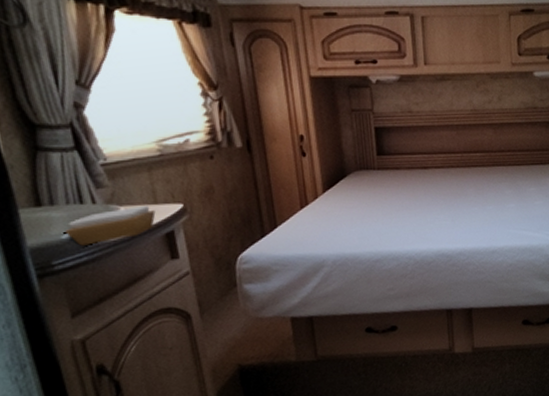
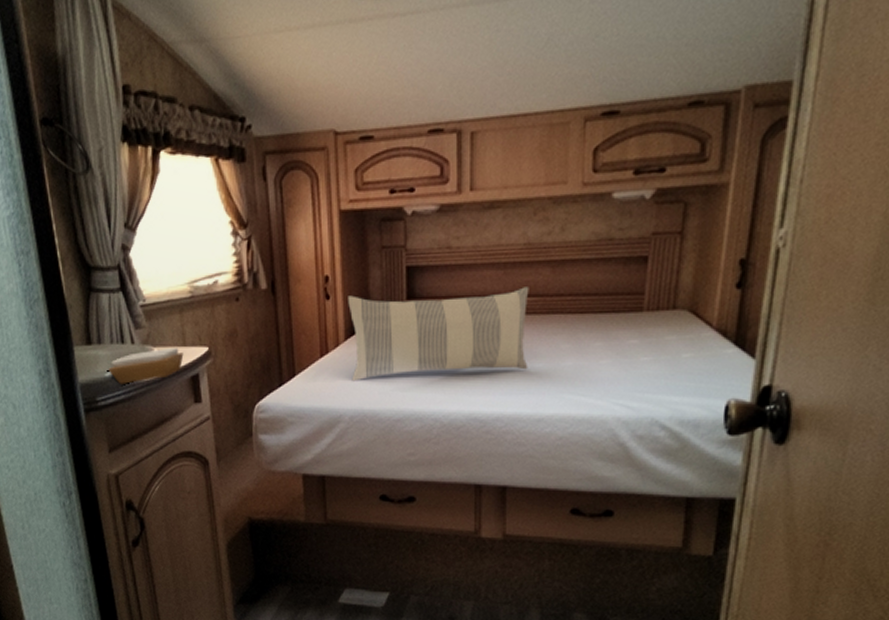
pillow: none [323,145,482,230] -> present [348,287,529,382]

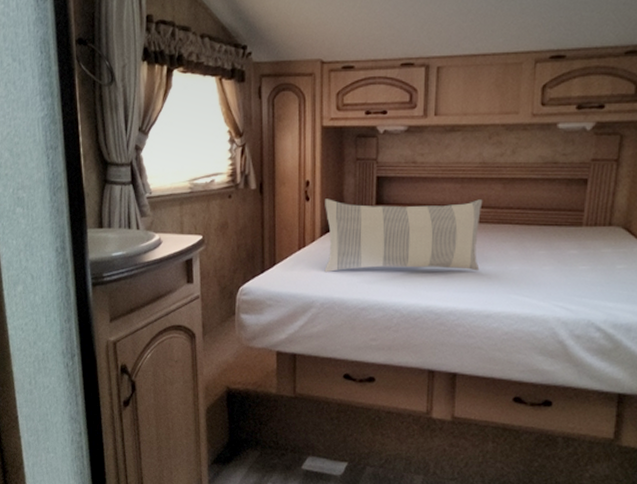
soap dish: present [108,347,184,386] -> none [115,234,181,265]

